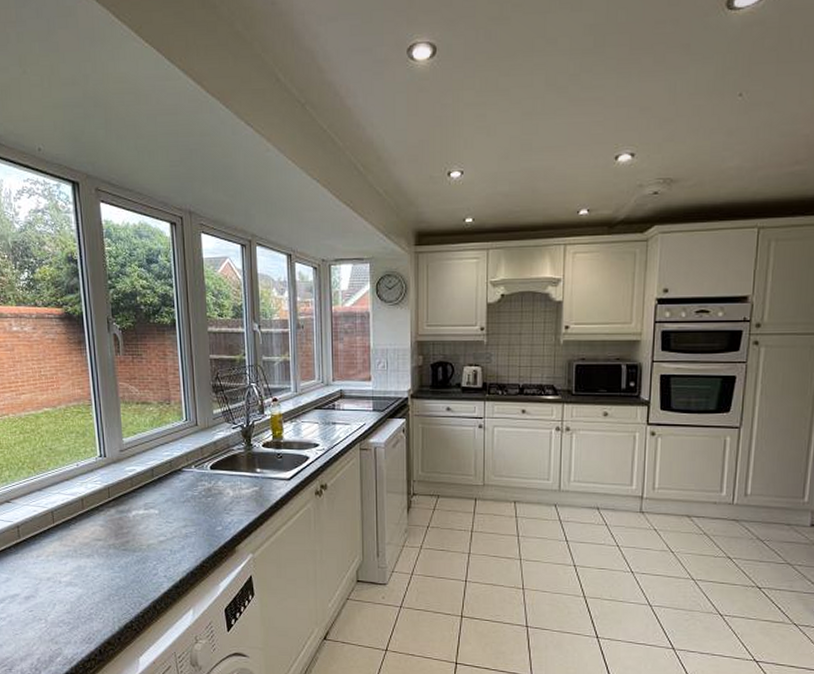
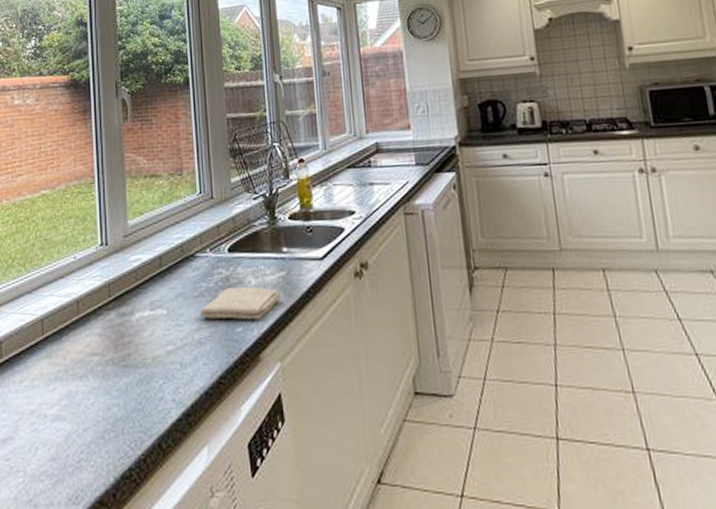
washcloth: none [186,497,254,522] -> present [200,286,281,320]

